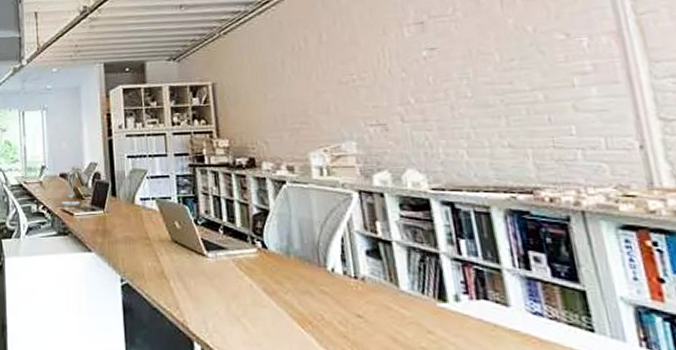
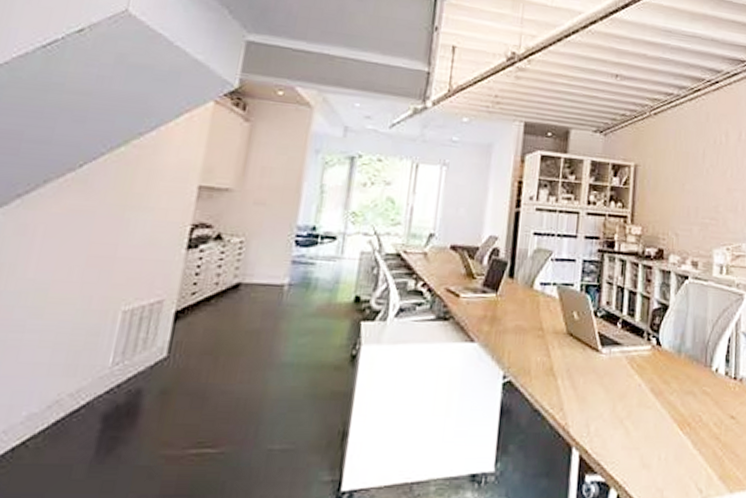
desk lamp: present [61,165,89,207] -> none [445,237,485,288]

